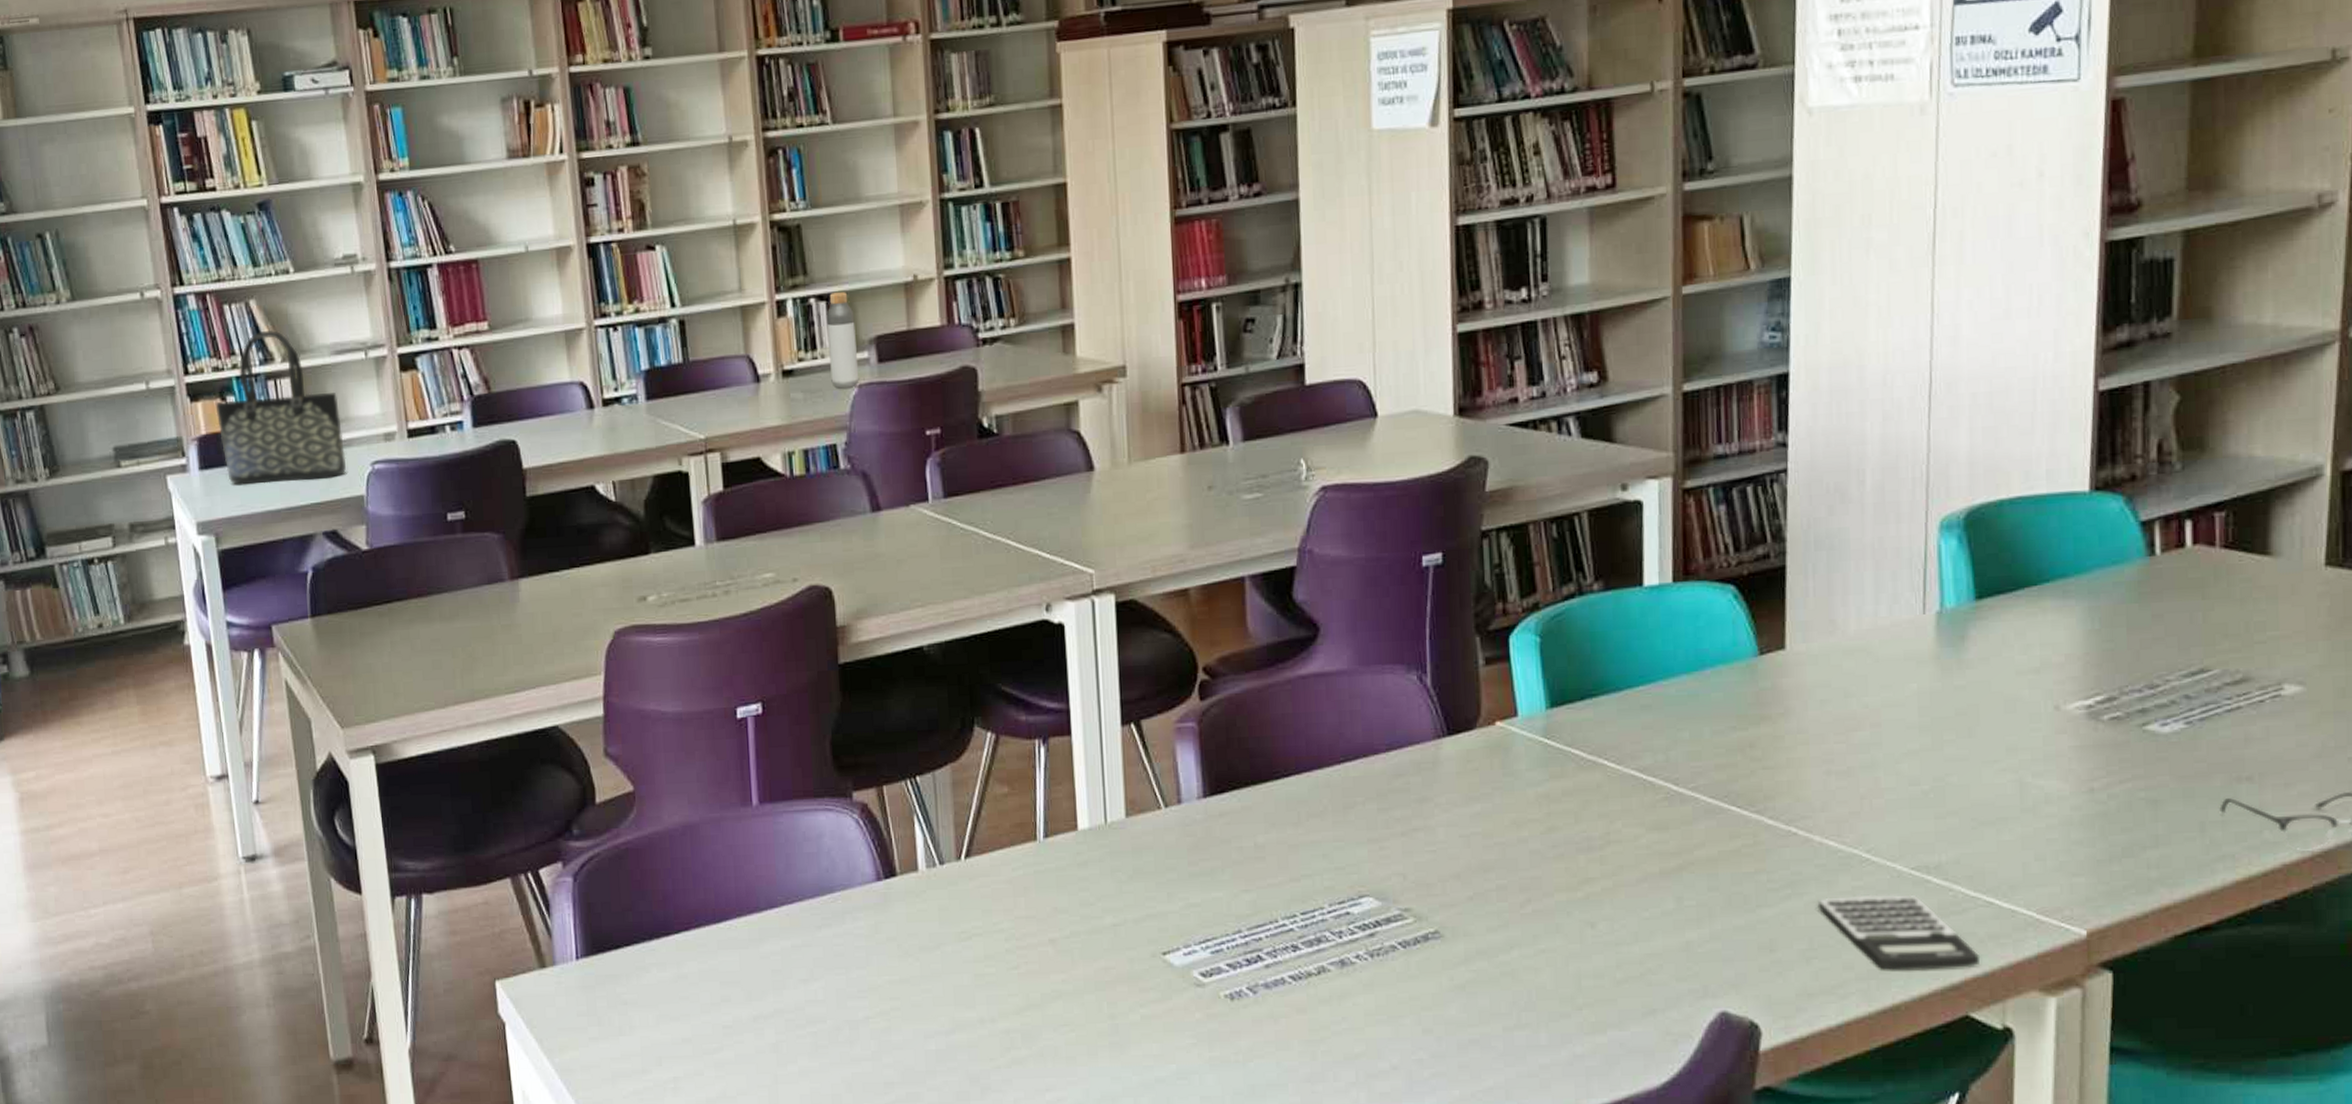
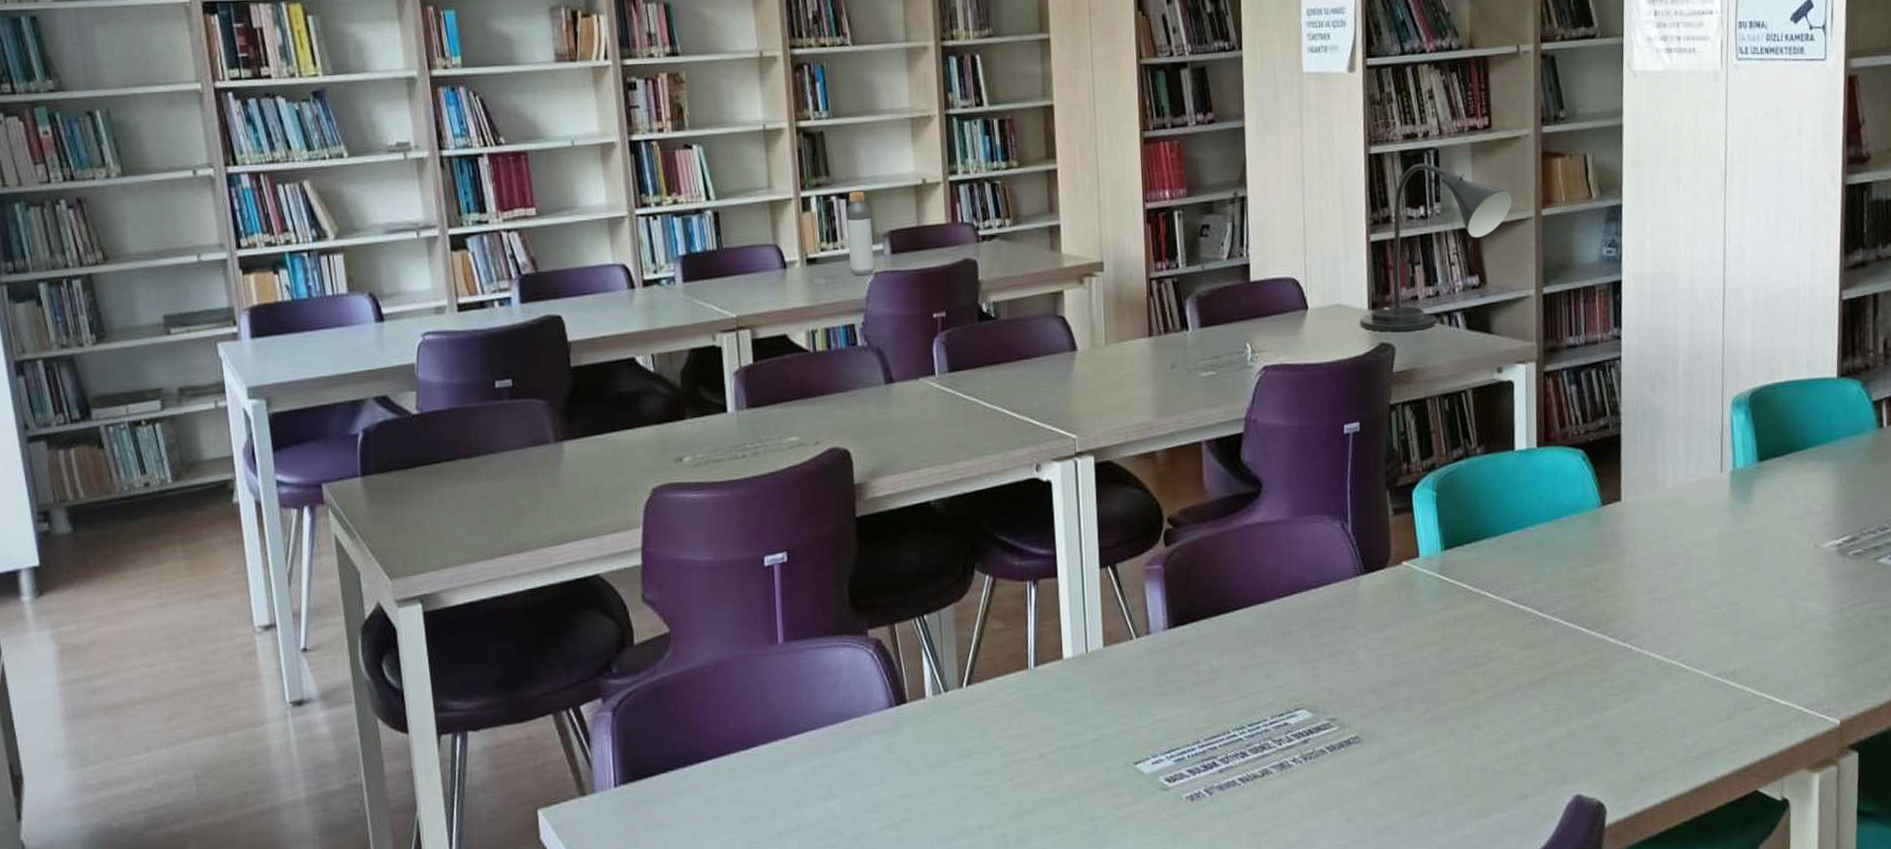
tote bag: present [215,329,346,484] -> none [268,209,398,352]
desk lamp: none [1443,234,1643,443] -> present [1359,163,1512,332]
calculator: present [1817,894,1981,969] -> none [1646,695,1765,756]

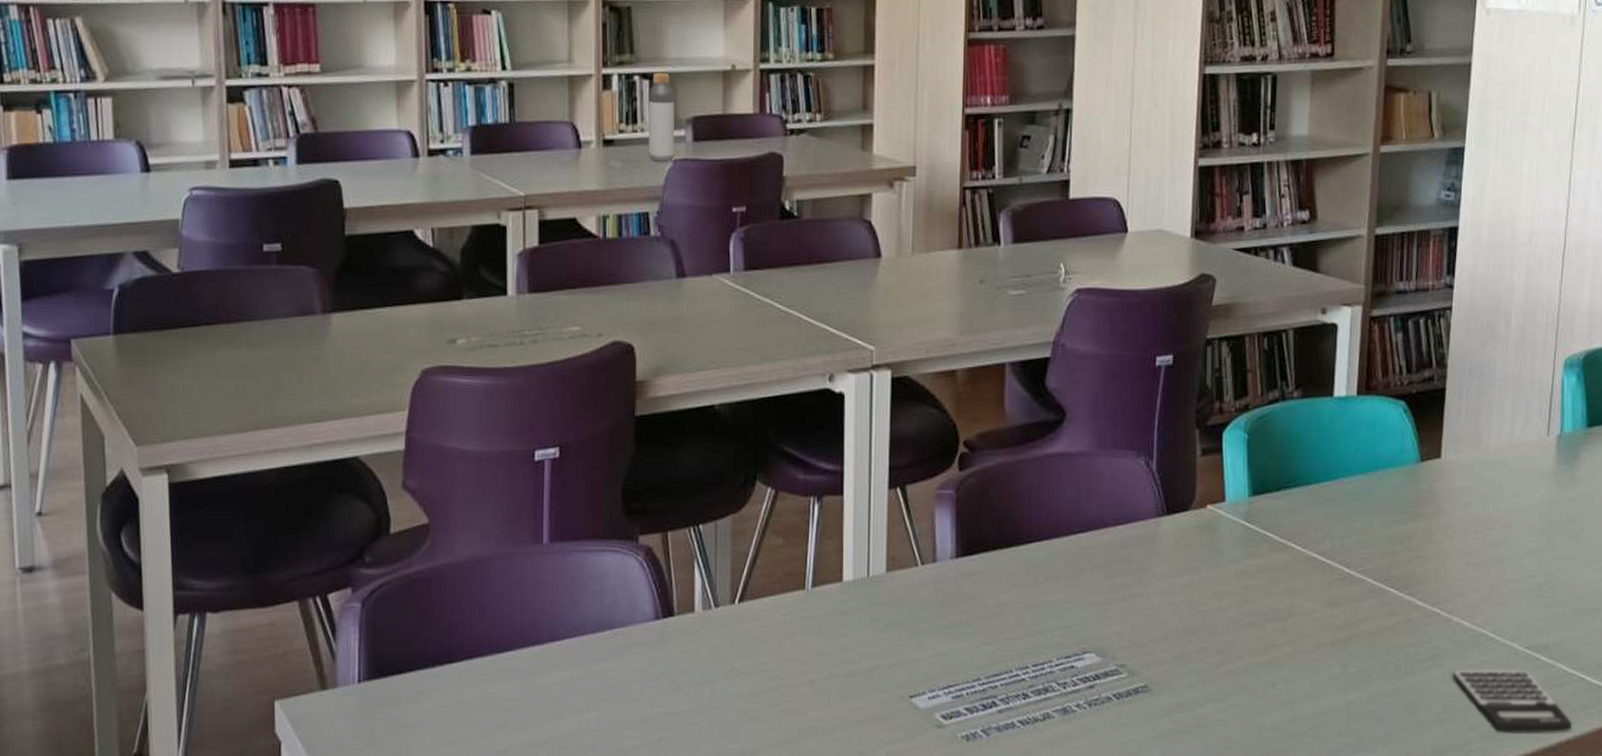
desk lamp: present [1359,163,1512,332] -> none [1181,88,1350,263]
calculator: none [1646,695,1765,756] -> present [1452,668,1573,732]

